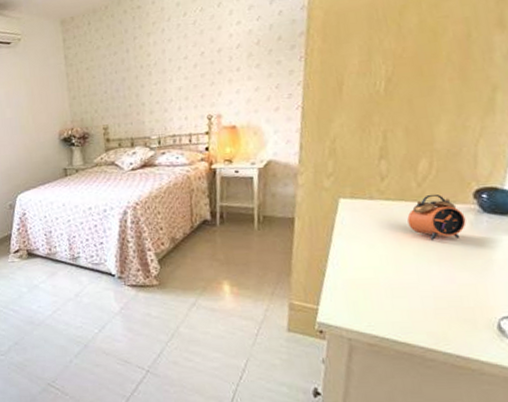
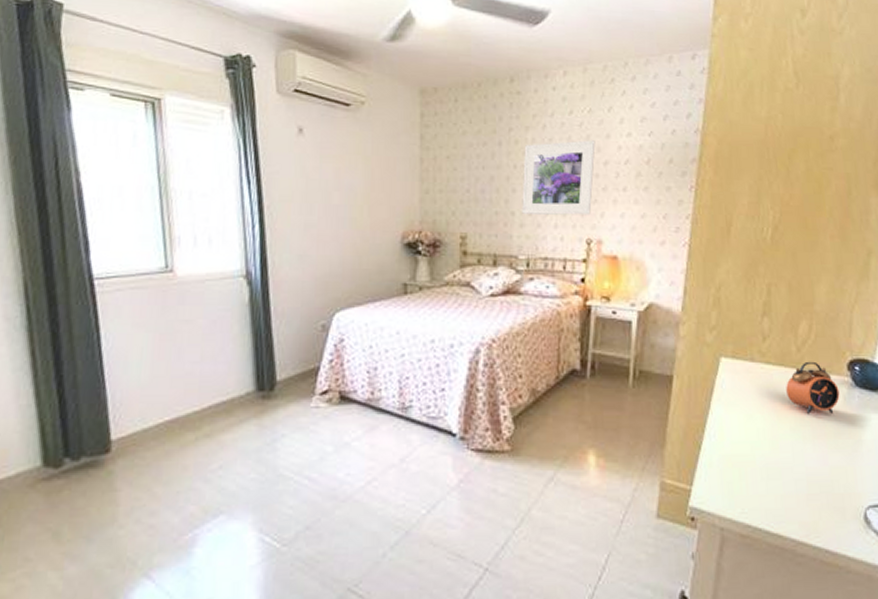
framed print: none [147,33,210,103] -> present [522,140,596,216]

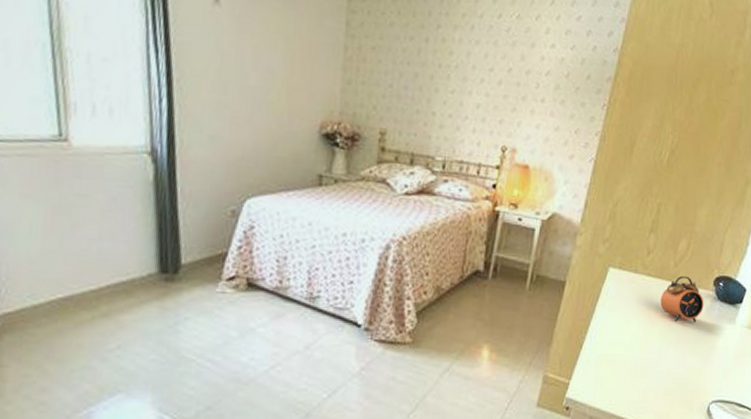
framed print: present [522,140,596,216] -> none [443,44,521,123]

